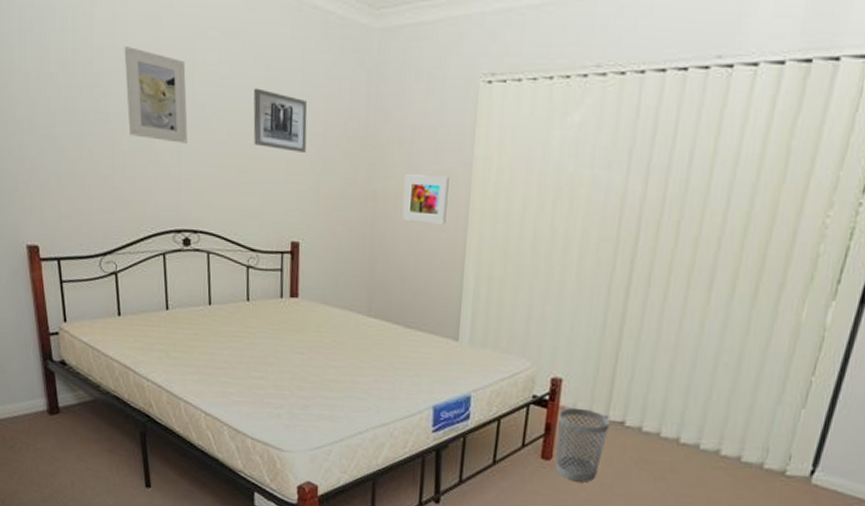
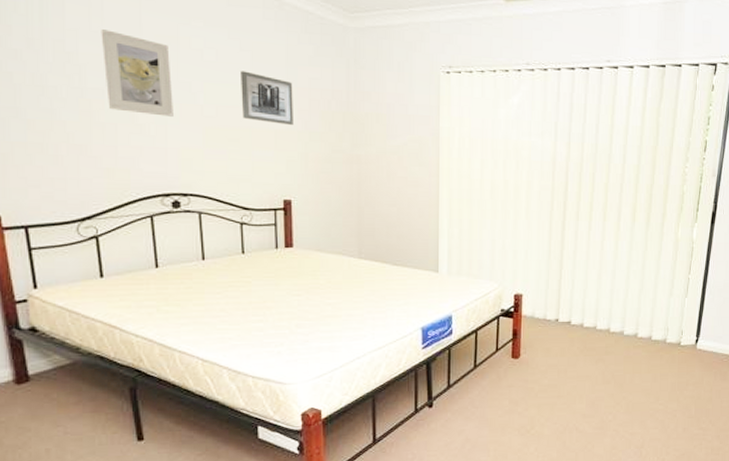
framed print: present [402,174,449,224] -> none [383,142,421,181]
wastebasket: present [555,407,611,483] -> none [523,315,561,372]

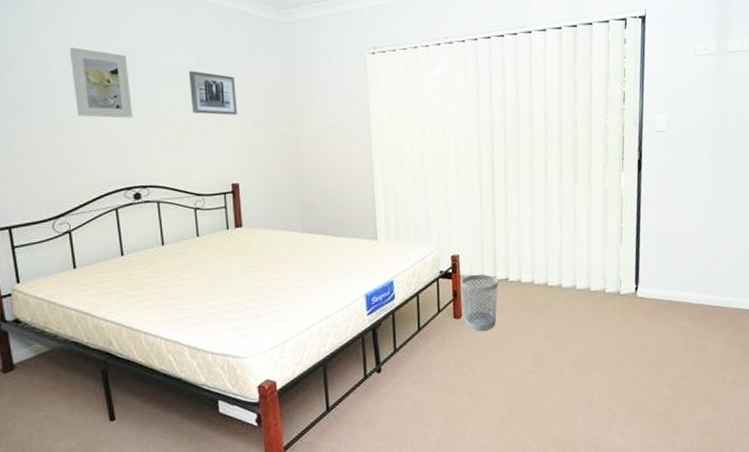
wastebasket: none [523,315,561,372] -> present [461,274,499,331]

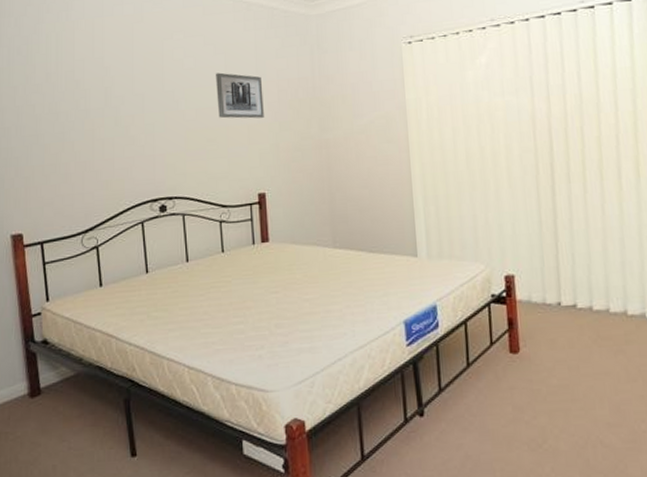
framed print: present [69,47,132,118] -> none [102,55,160,126]
wastebasket: present [461,274,499,331] -> none [518,298,565,370]

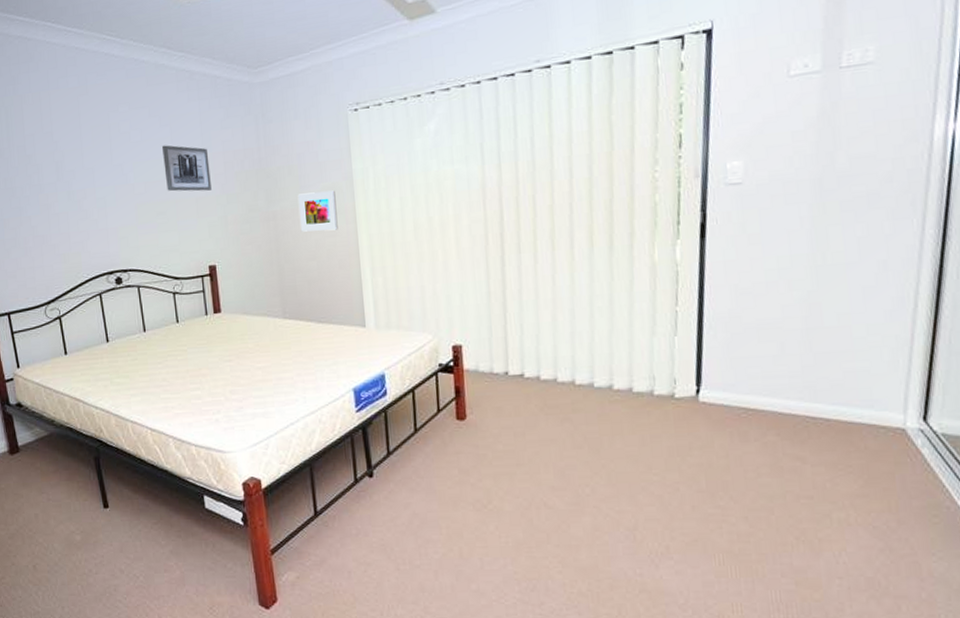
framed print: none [351,119,391,160] -> present [297,190,338,232]

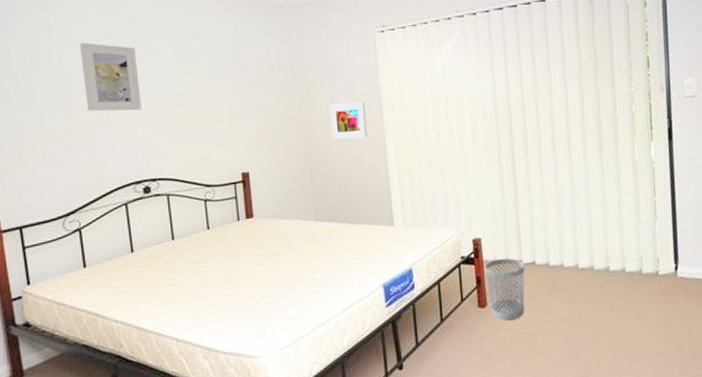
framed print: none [50,129,111,201] -> present [79,42,142,112]
wall art: present [162,145,212,192] -> none [197,59,246,103]
wastebasket: none [465,368,512,436] -> present [485,258,525,321]

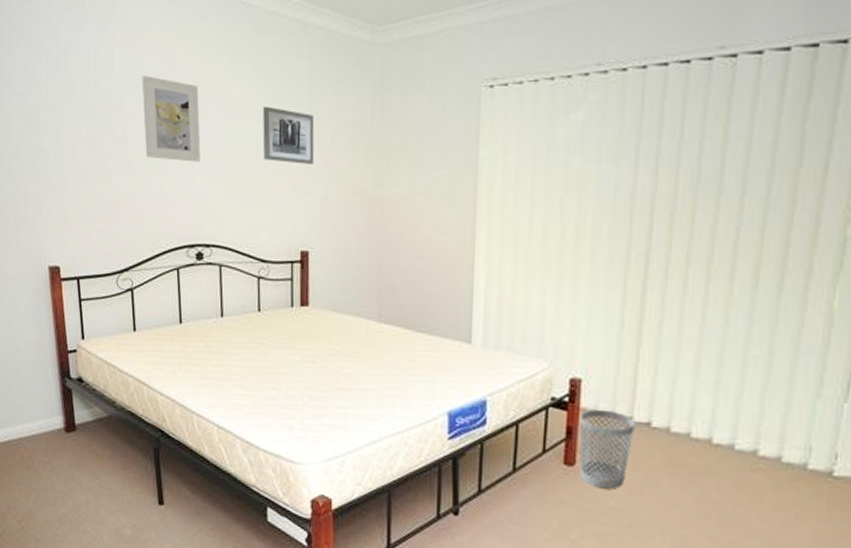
wall art: none [197,59,246,103] -> present [262,106,315,164]
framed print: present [329,101,367,140] -> none [409,179,455,227]

